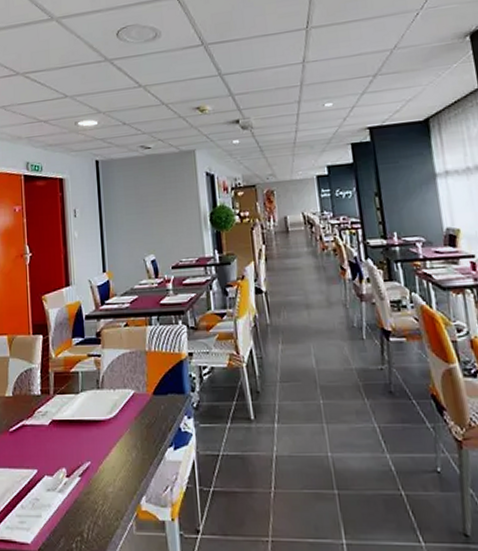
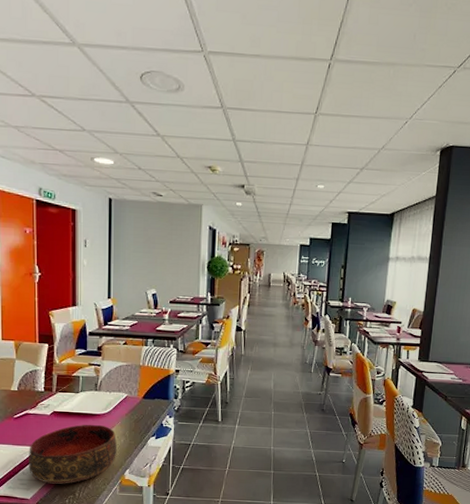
bowl: none [27,434,129,521] -> present [29,424,117,484]

